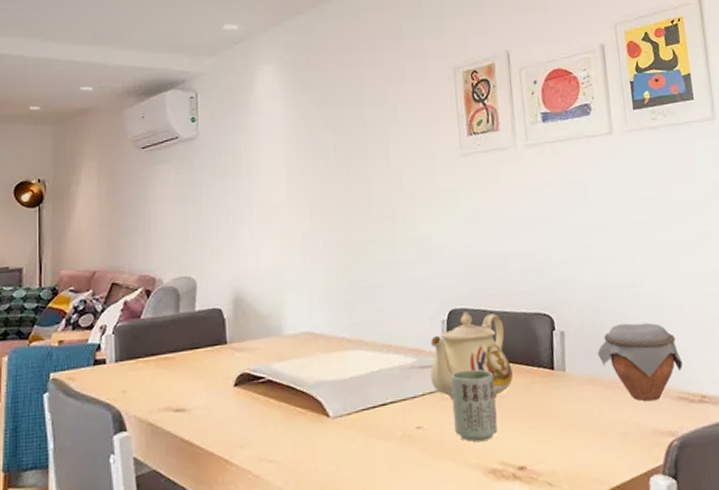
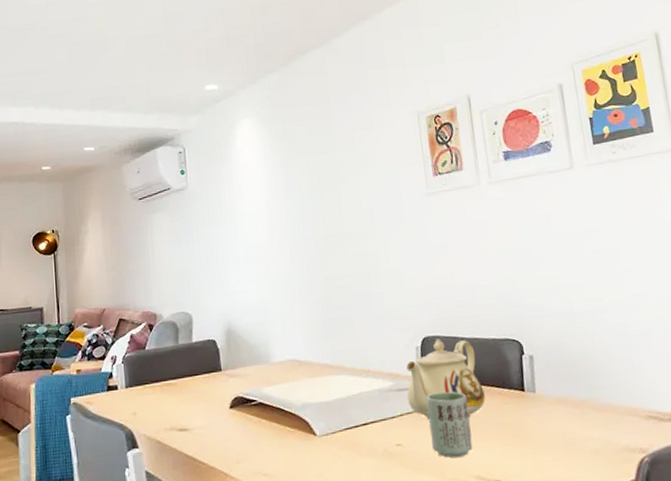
jar: present [597,322,683,402] -> none [566,346,651,420]

